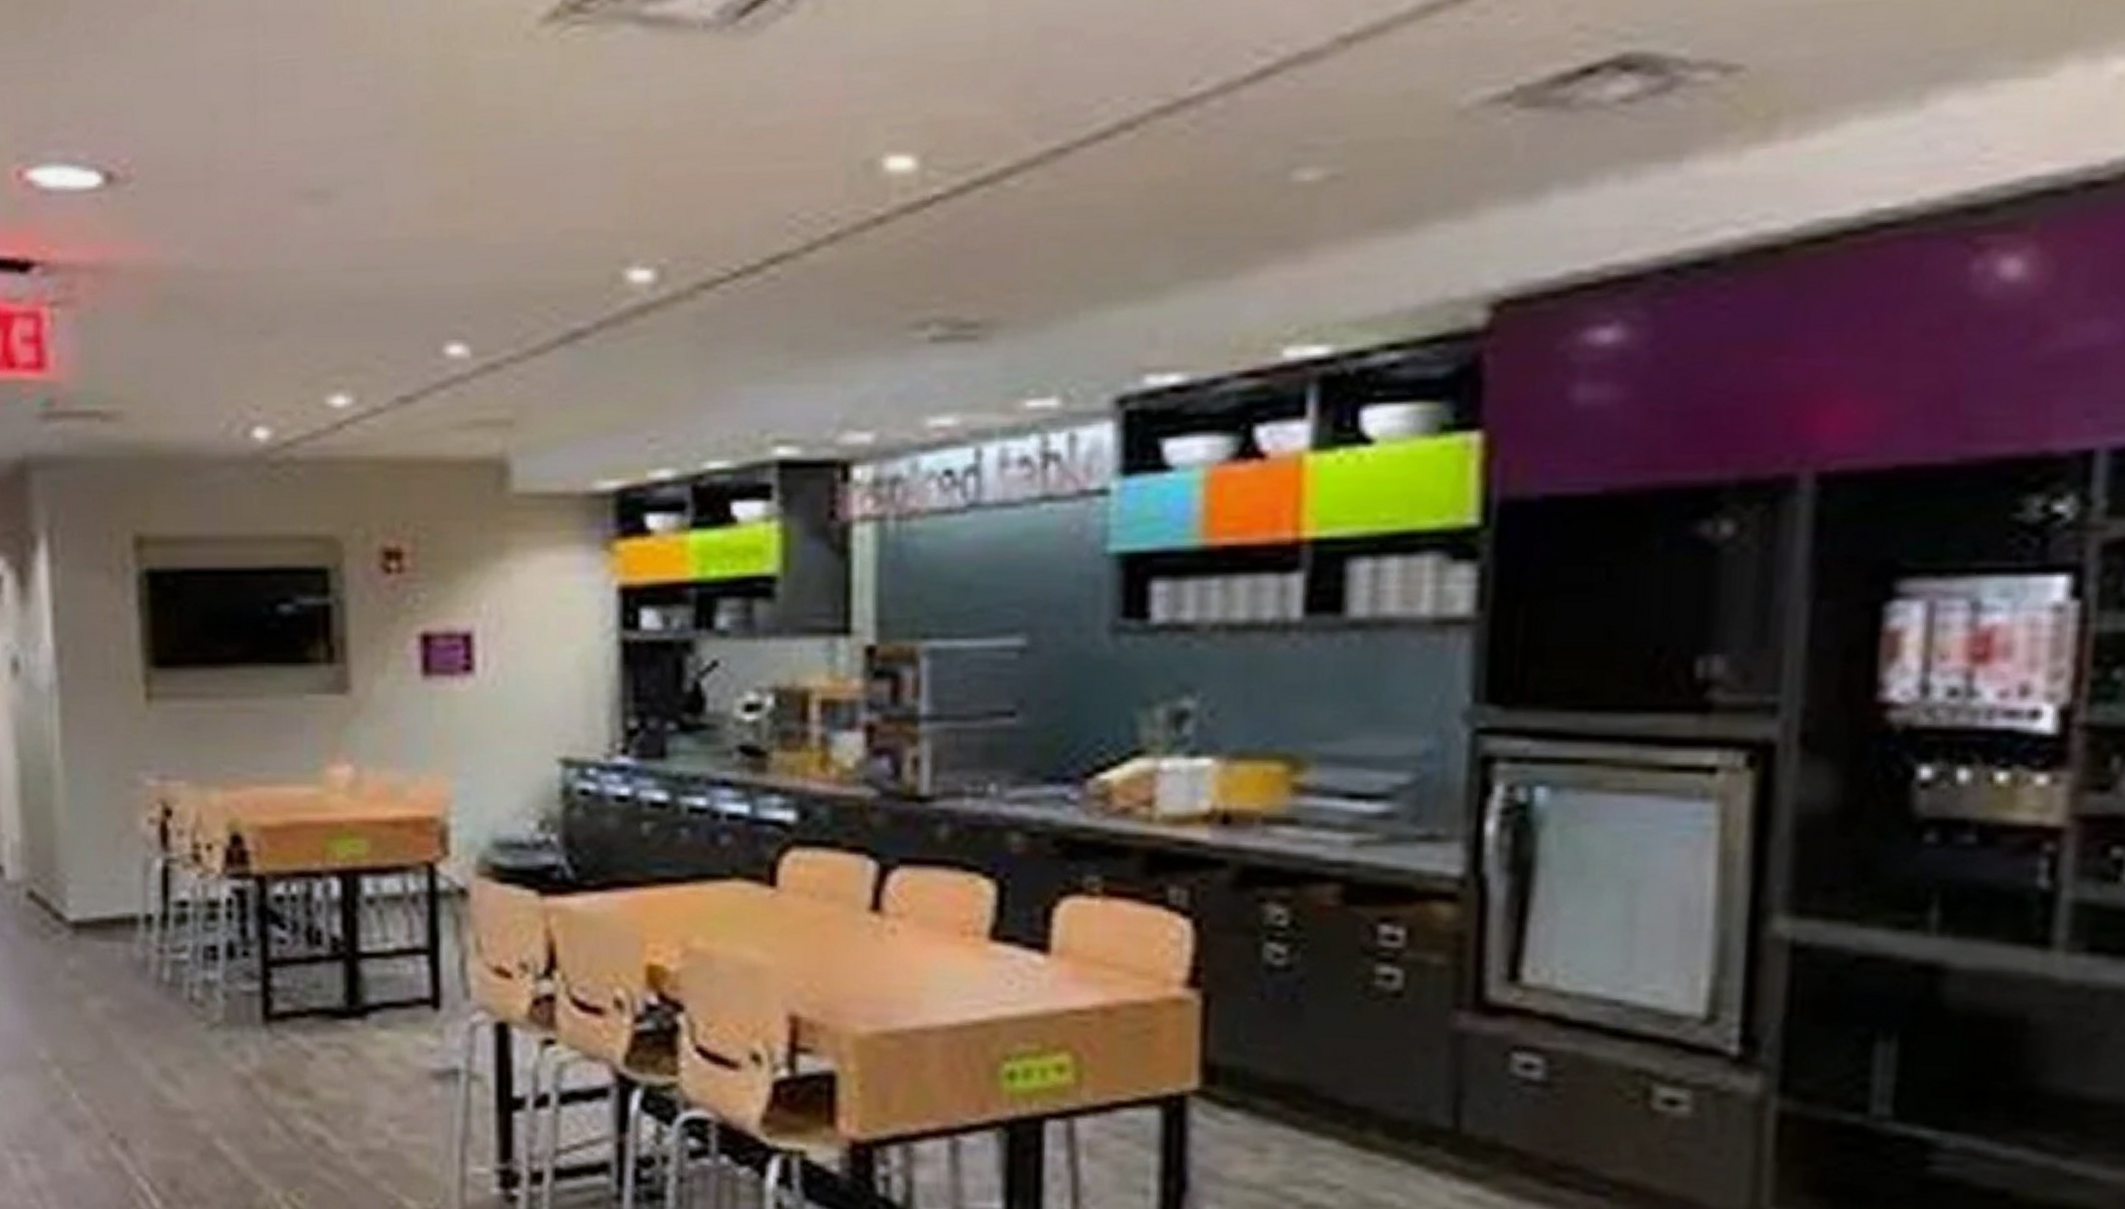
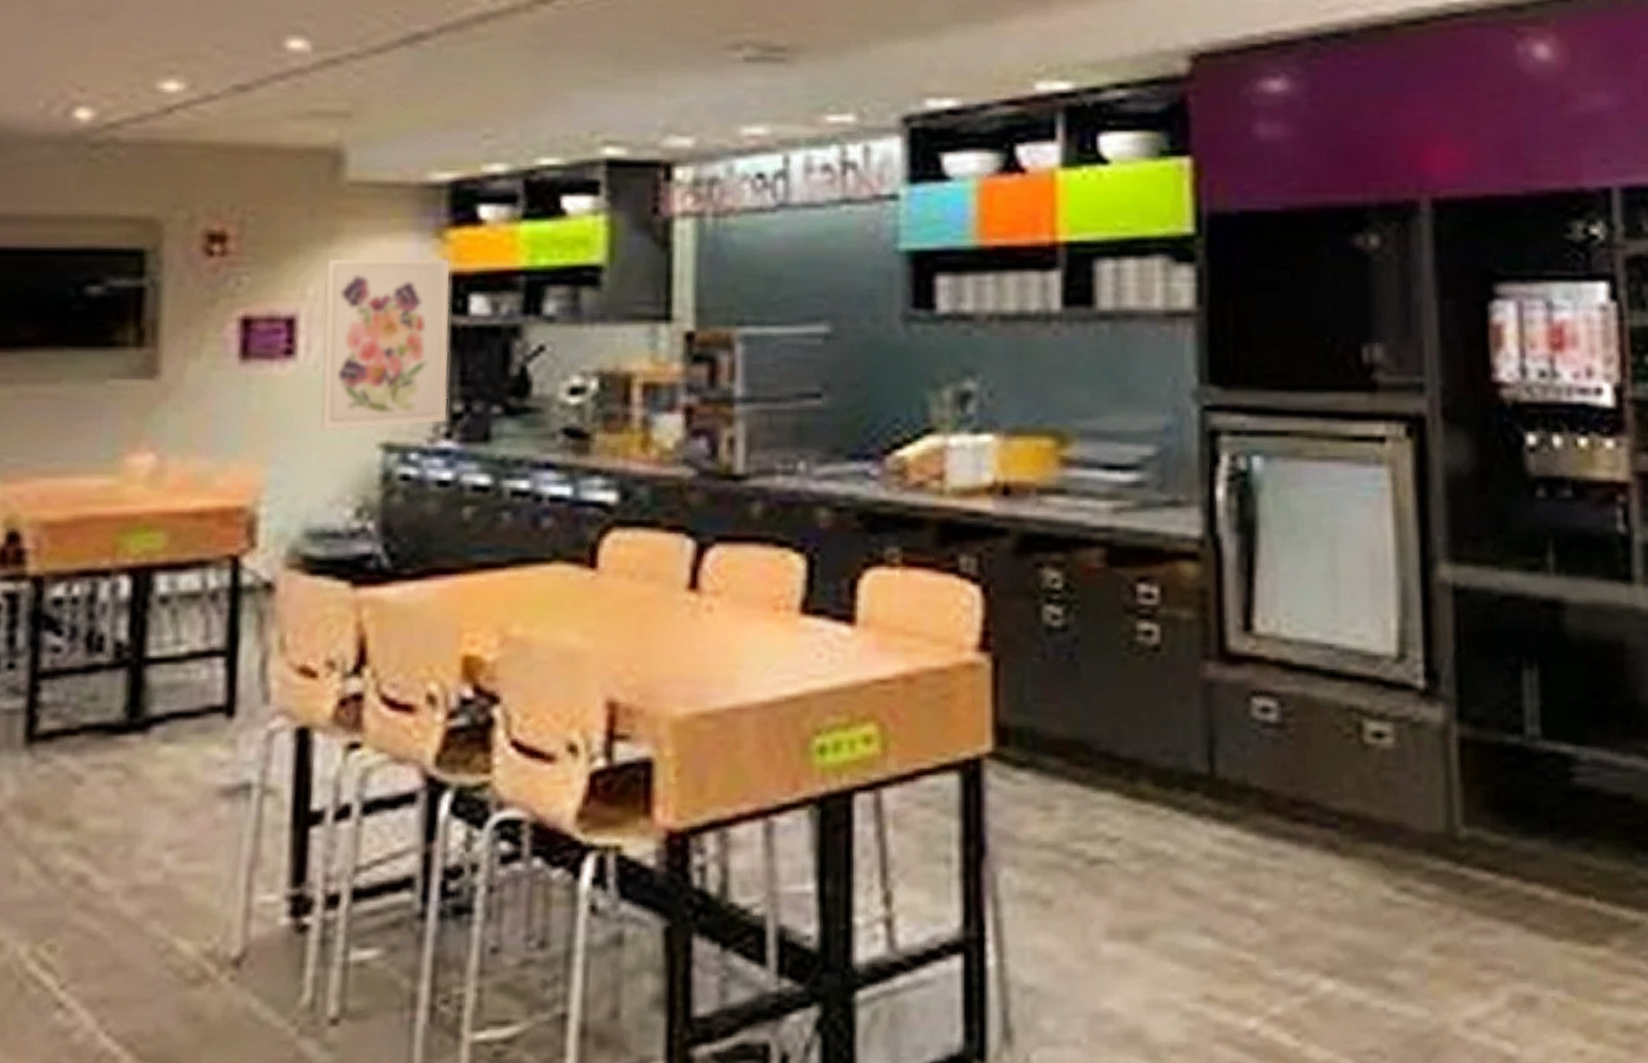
wall art: none [496,571,624,746] -> present [320,257,451,431]

